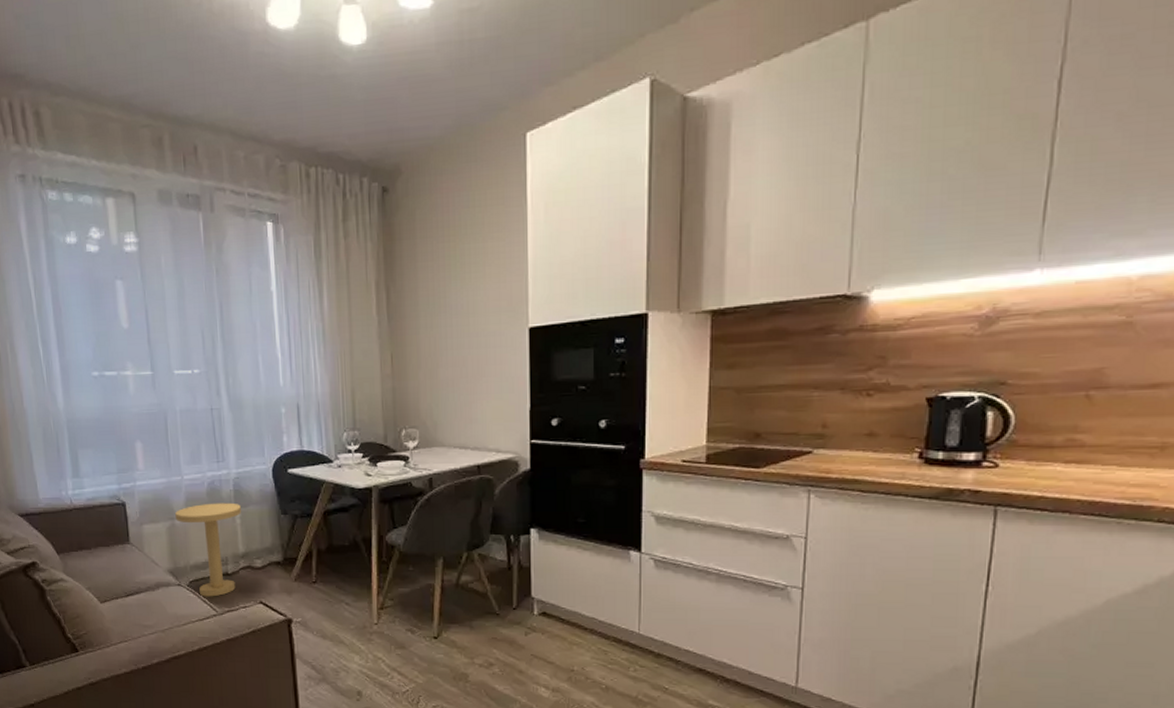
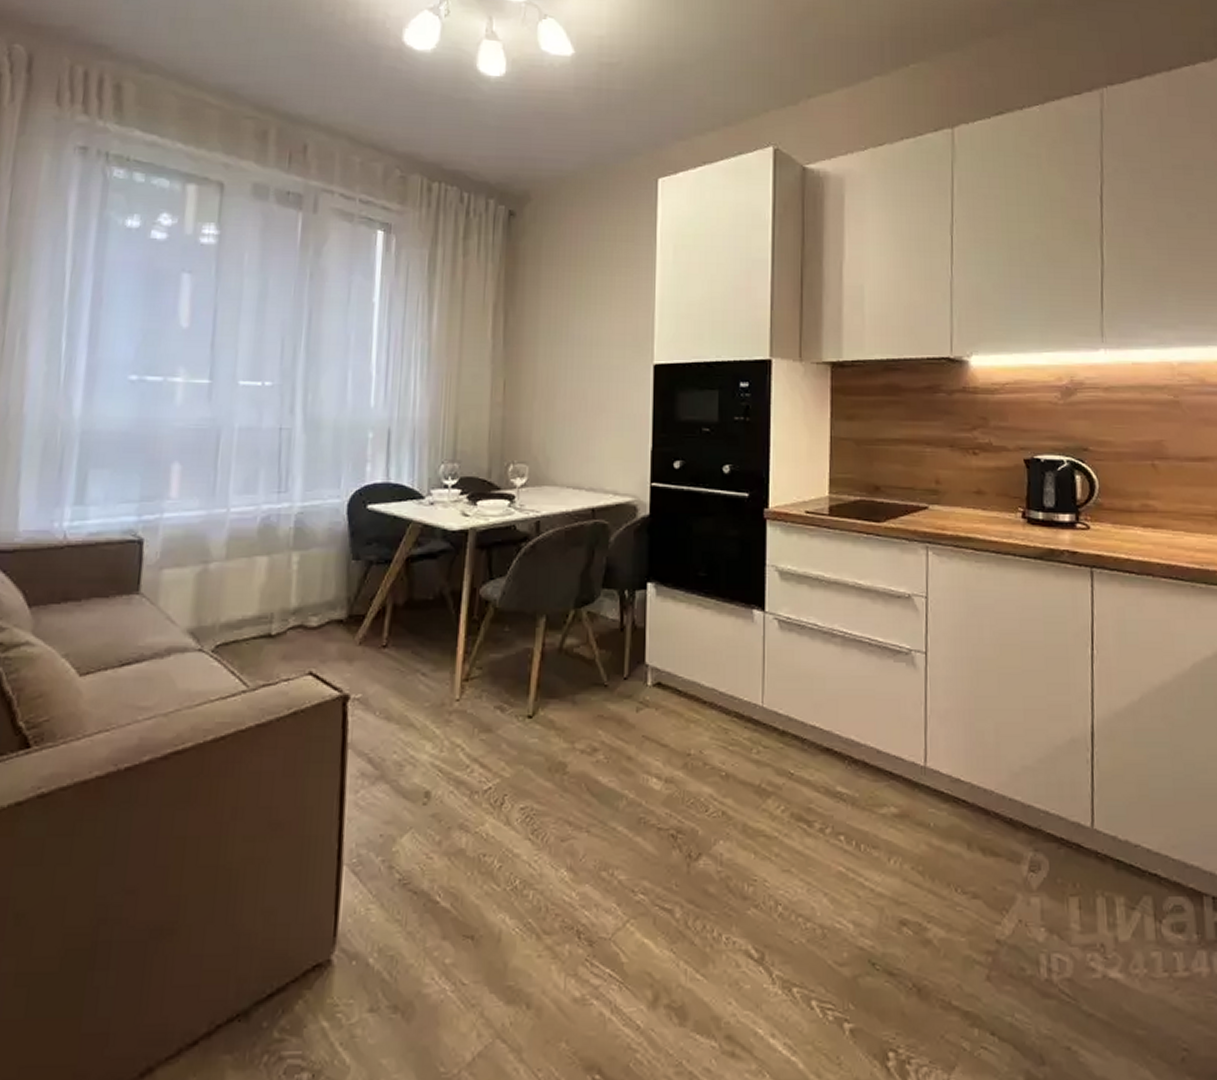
side table: present [175,502,242,597] -> none [210,543,302,667]

